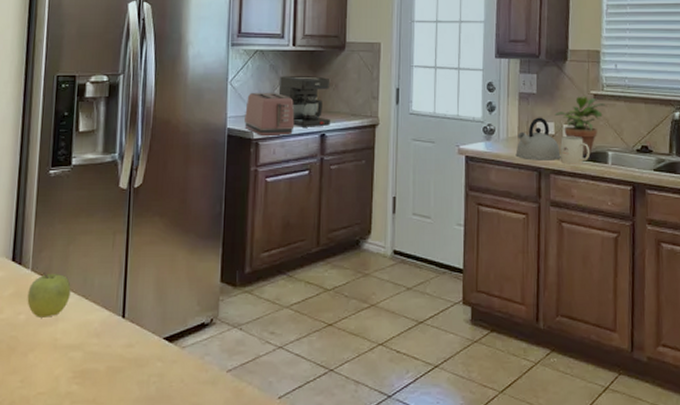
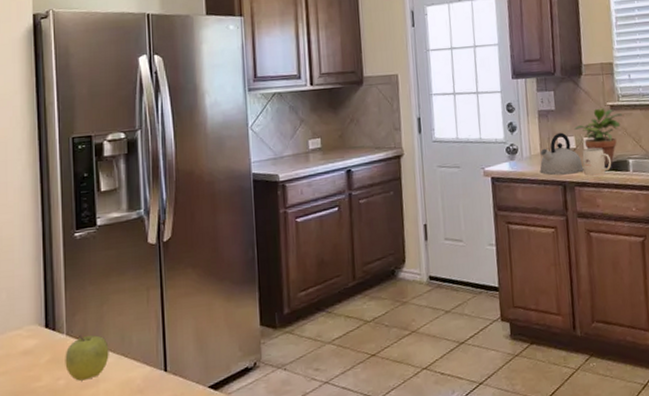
toaster: present [244,92,295,135] -> none [268,133,320,177]
coffee maker: present [278,75,331,127] -> none [300,113,356,166]

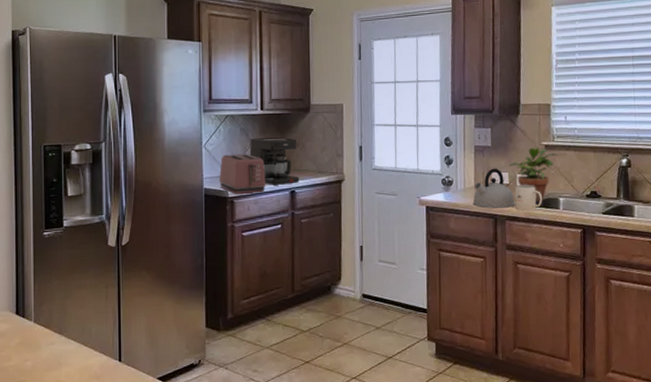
fruit: present [65,334,109,381] -> none [32,323,71,364]
toaster: none [268,133,320,177] -> present [220,153,266,194]
coffee maker: none [300,113,356,166] -> present [249,136,300,185]

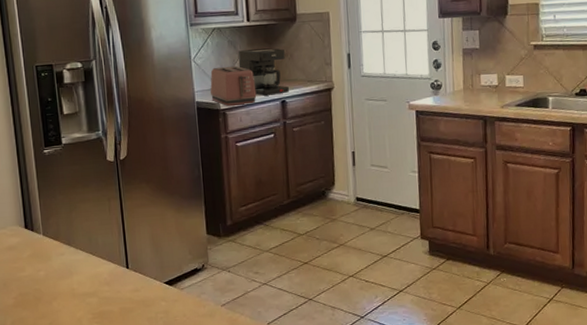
kettle: present [473,168,515,209] -> none [462,70,505,111]
potted plant: present [508,147,556,202] -> none [497,47,545,102]
mug: present [514,185,543,212] -> none [503,85,532,113]

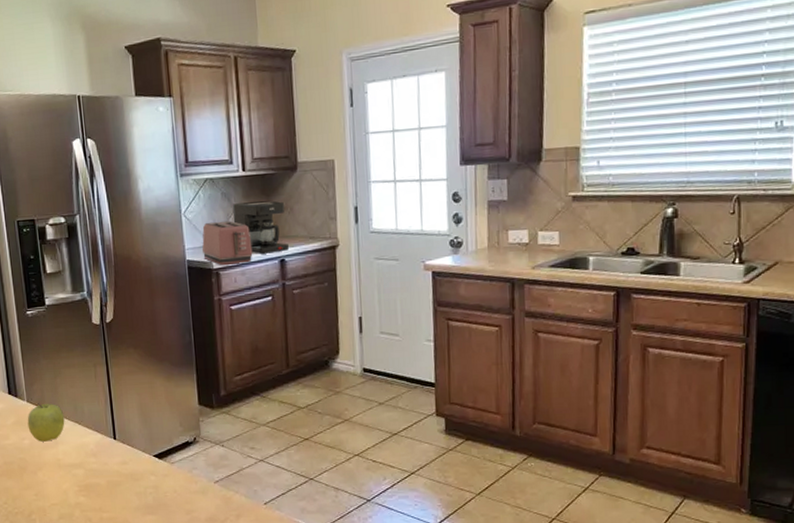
fruit: none [43,235,80,273] -> present [27,402,65,442]

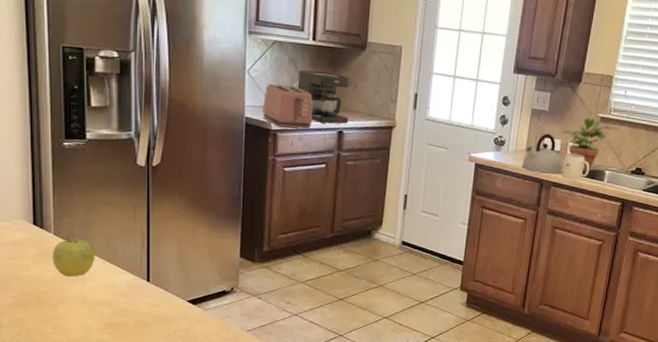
kettle: none [486,225,536,272] -> present [521,133,563,175]
potted plant: none [528,198,586,262] -> present [562,117,610,172]
mug: none [535,243,569,274] -> present [562,153,590,181]

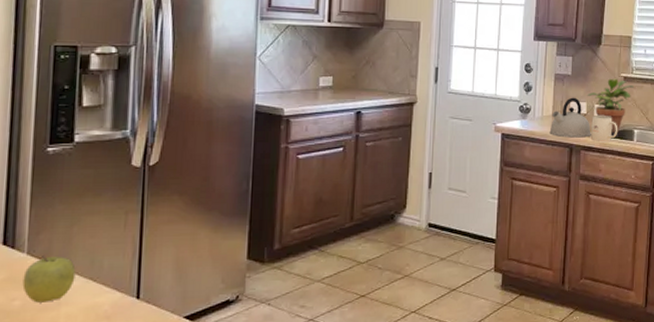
toaster: present [263,83,313,130] -> none [274,68,329,112]
coffee maker: present [297,70,349,124] -> none [312,51,368,105]

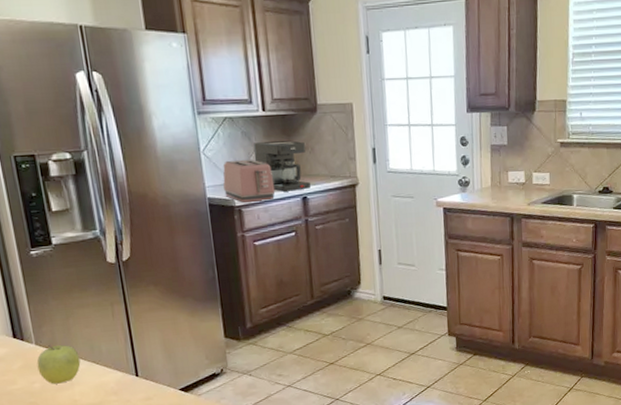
toaster: none [274,68,329,112] -> present [223,159,275,203]
coffee maker: none [312,51,368,105] -> present [253,140,311,192]
kettle: present [549,97,591,138] -> none [489,167,531,208]
potted plant: present [587,78,634,133] -> none [524,144,571,199]
mug: present [591,116,618,143] -> none [530,183,558,210]

